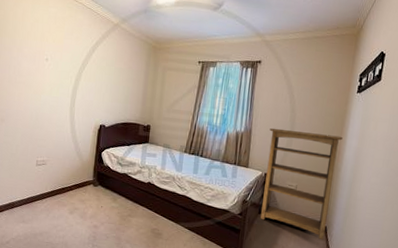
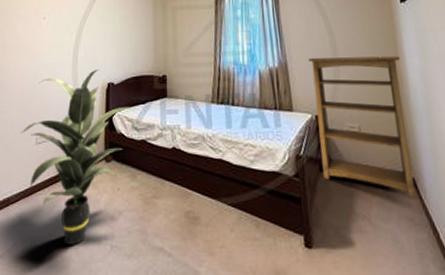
indoor plant: none [24,111,122,241] -> present [21,69,136,245]

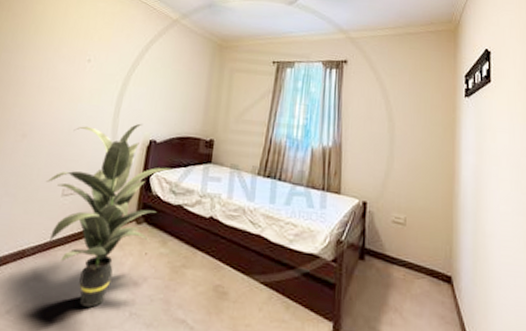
bookshelf: present [308,56,416,199] -> none [362,141,455,298]

